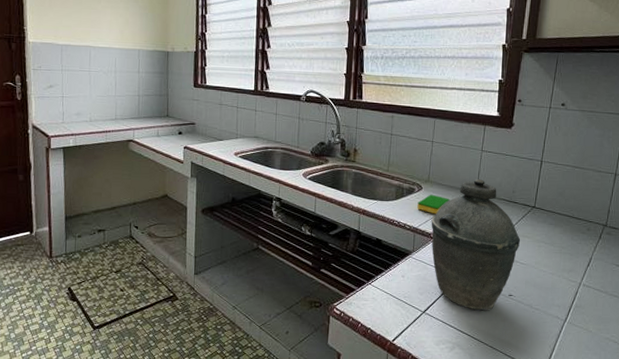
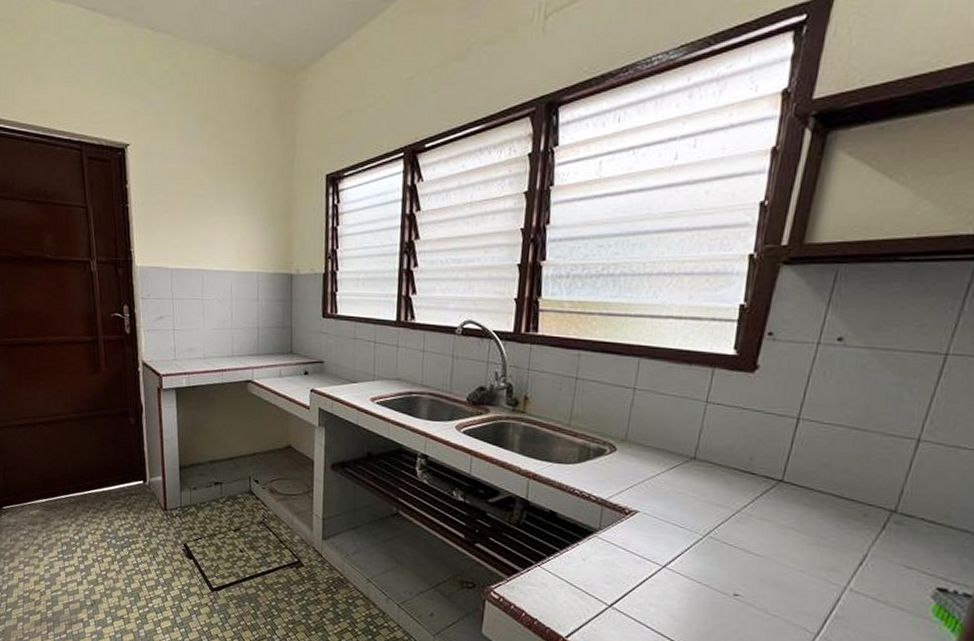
dish sponge: present [417,194,450,215] -> none [608,457,655,484]
kettle: present [431,179,521,311] -> none [625,440,757,612]

